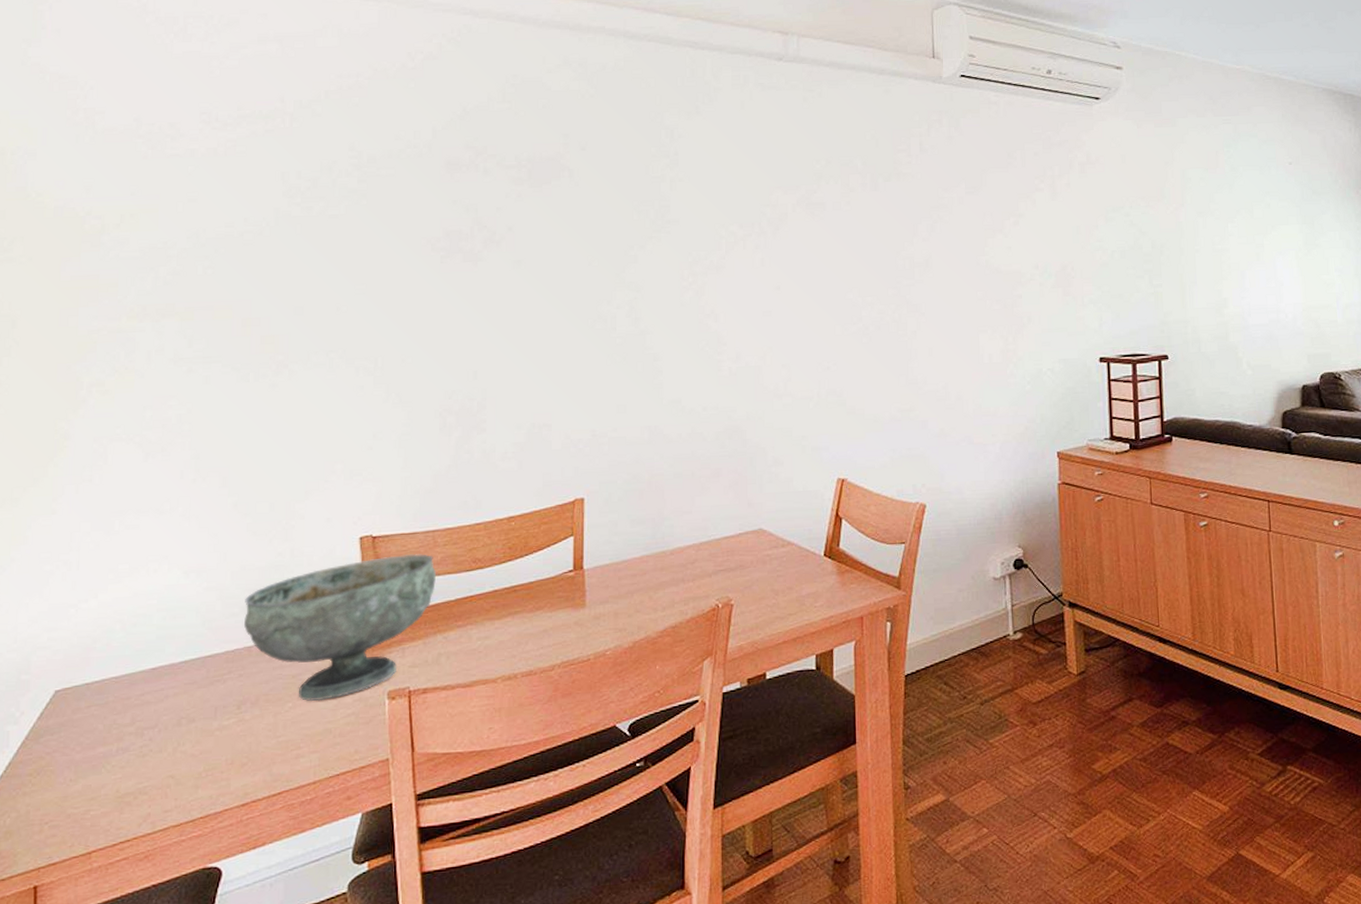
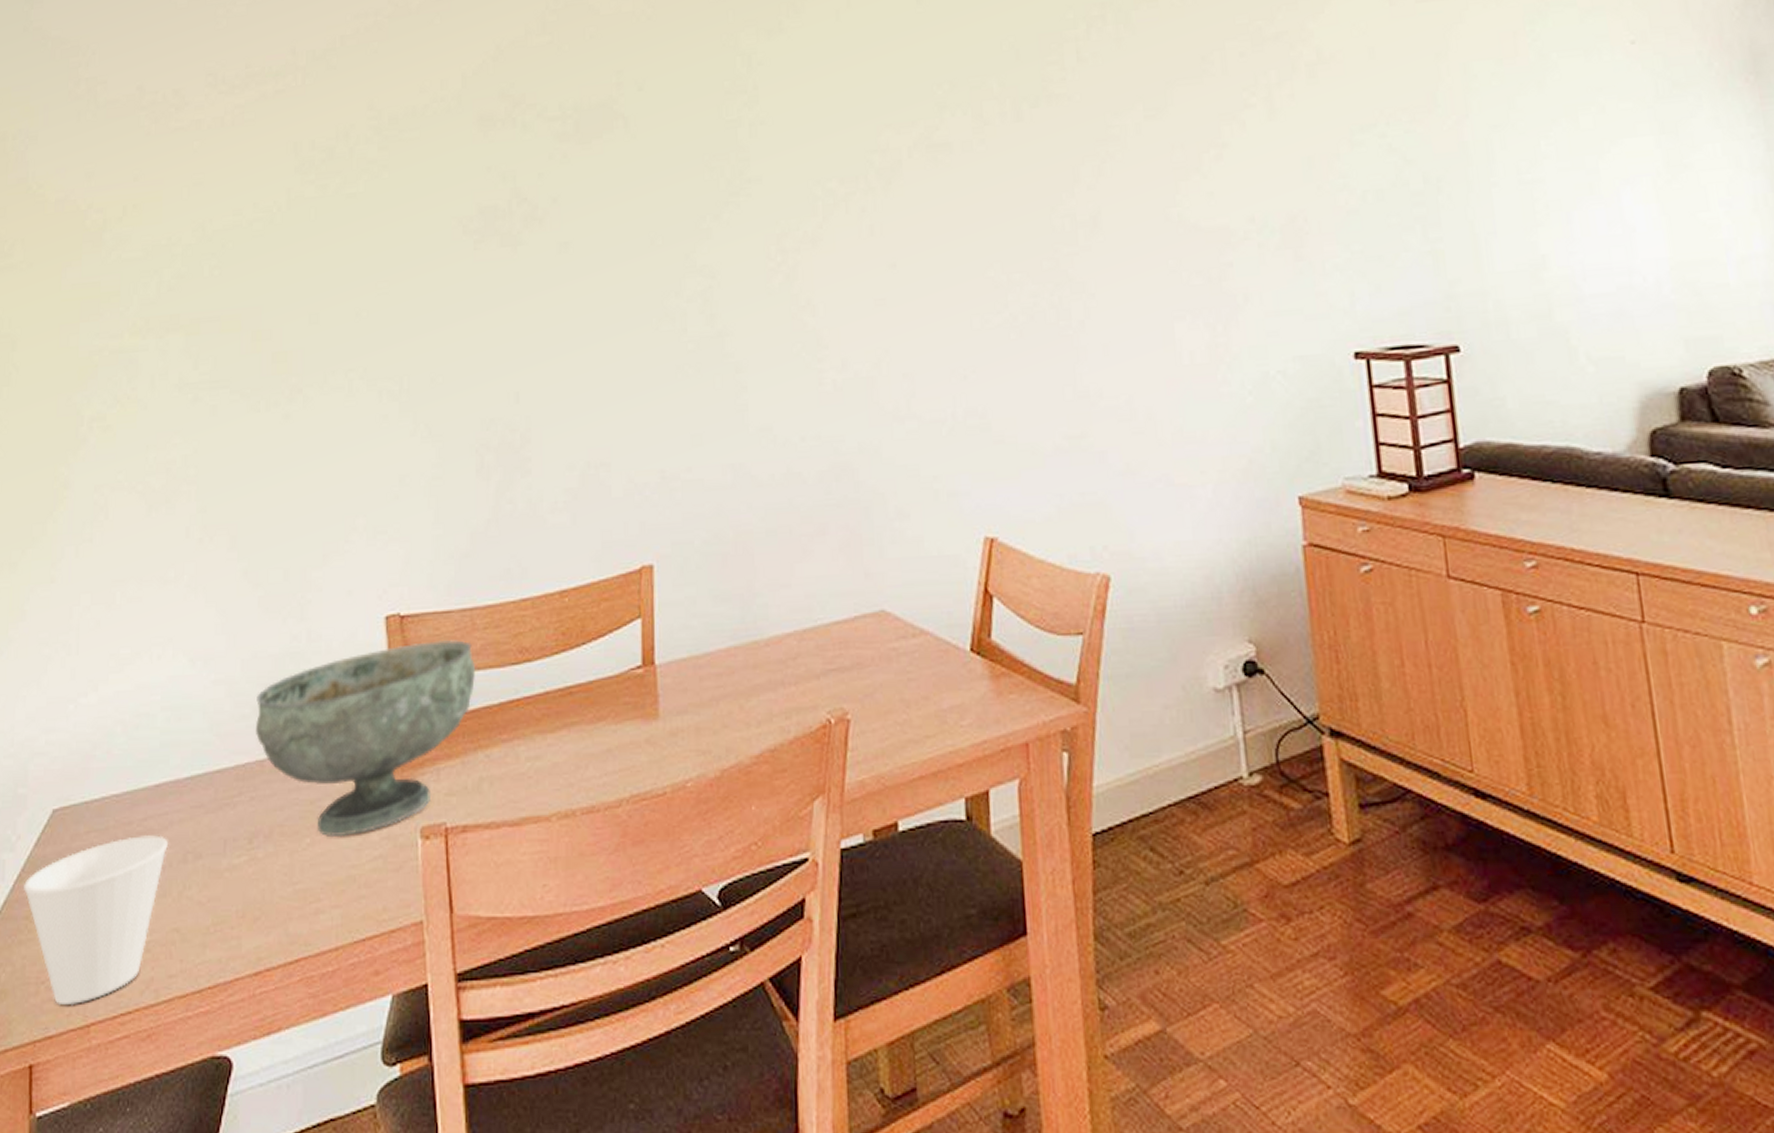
cup: none [26,706,164,839] -> present [23,835,168,1006]

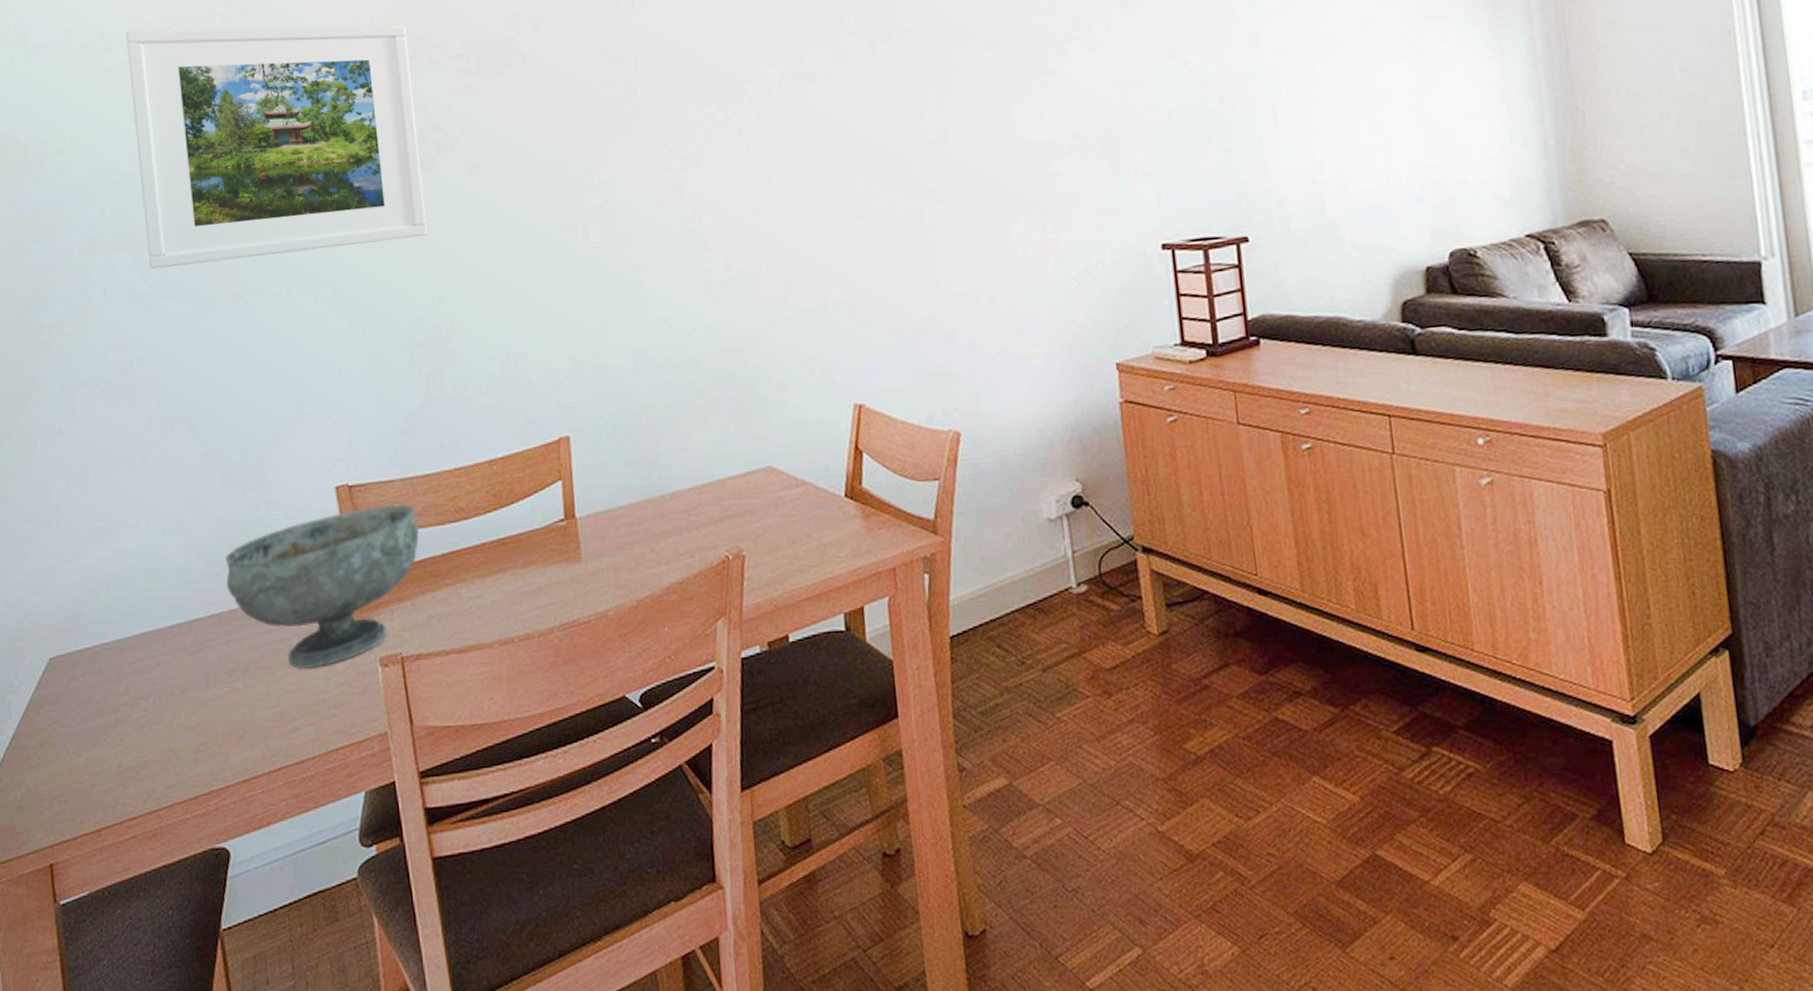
cup: present [23,835,168,1006] -> none [28,674,156,815]
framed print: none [200,83,509,355] -> present [126,25,428,269]

